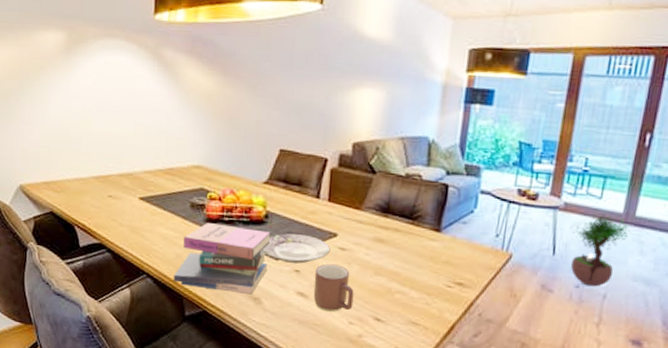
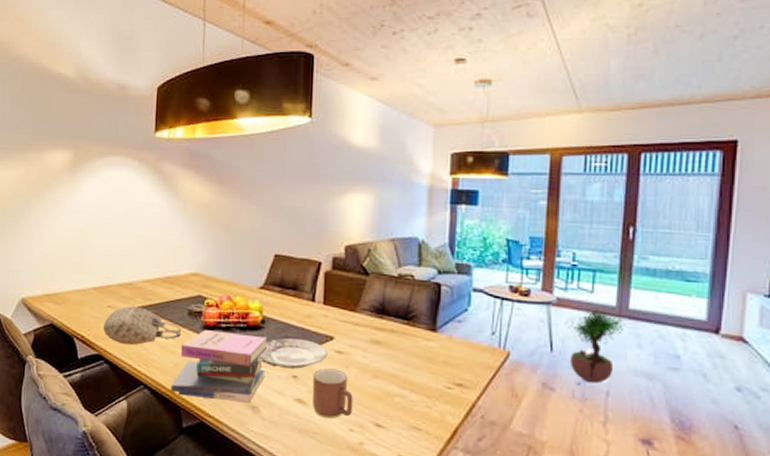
handbag: none [105,196,183,236] -> present [103,306,181,345]

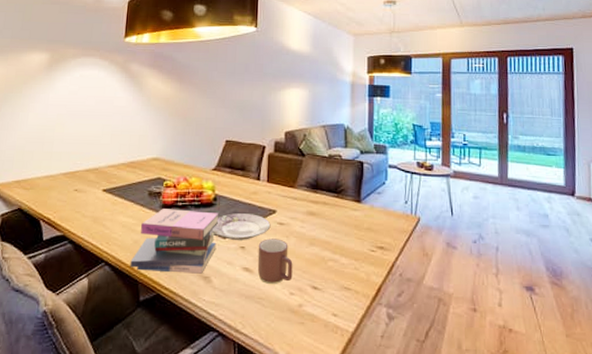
handbag: present [103,306,181,345] -> none [69,189,142,226]
potted tree: present [569,306,625,384] -> none [464,177,506,241]

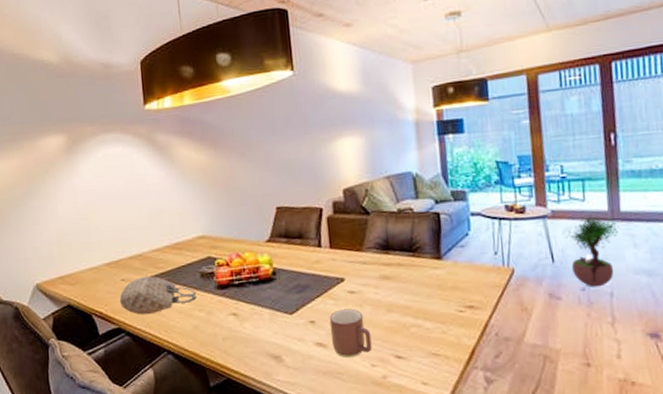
handbag: none [69,189,142,226] -> present [120,276,196,315]
books: present [130,209,219,274] -> none [193,287,284,356]
plate: present [211,213,271,240] -> none [275,284,341,315]
potted tree: none [464,177,506,241] -> present [566,214,619,287]

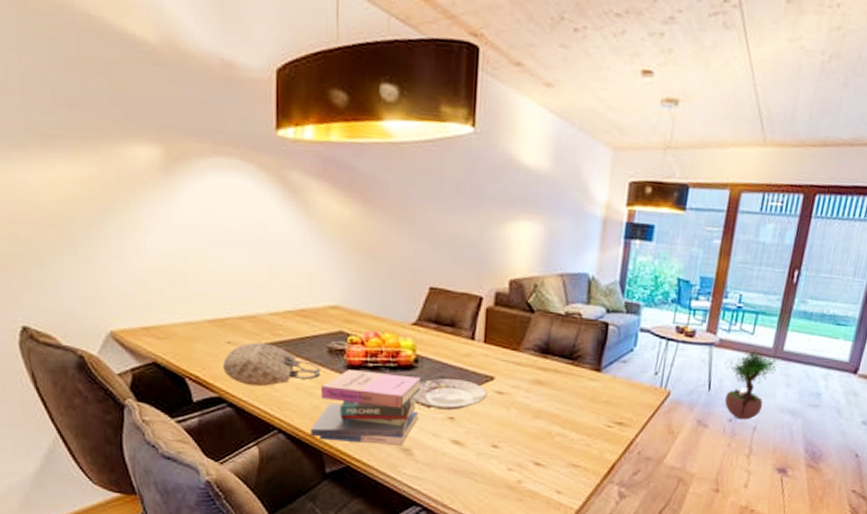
books: none [193,287,284,356] -> present [310,370,422,446]
plate: none [275,284,341,315] -> present [412,378,487,410]
mug: present [329,308,372,358] -> none [469,409,513,459]

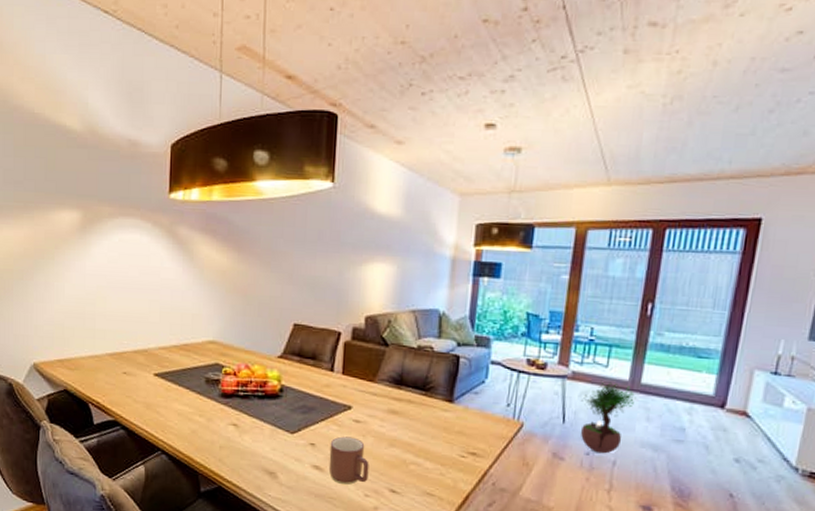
handbag: present [223,342,320,387] -> none [119,373,198,412]
books: present [310,370,422,446] -> none [188,398,286,469]
plate: present [412,378,487,410] -> none [277,406,345,437]
mug: none [469,409,513,459] -> present [328,436,369,485]

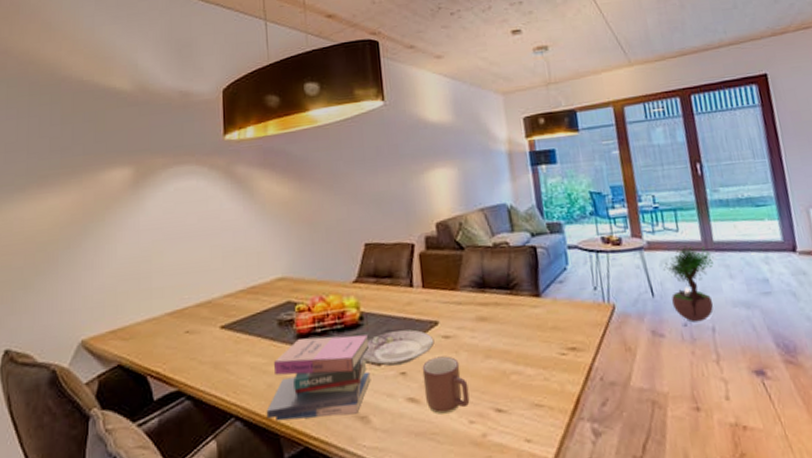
books: none [188,398,286,469] -> present [266,335,371,421]
plate: none [277,406,345,437] -> present [362,329,435,366]

